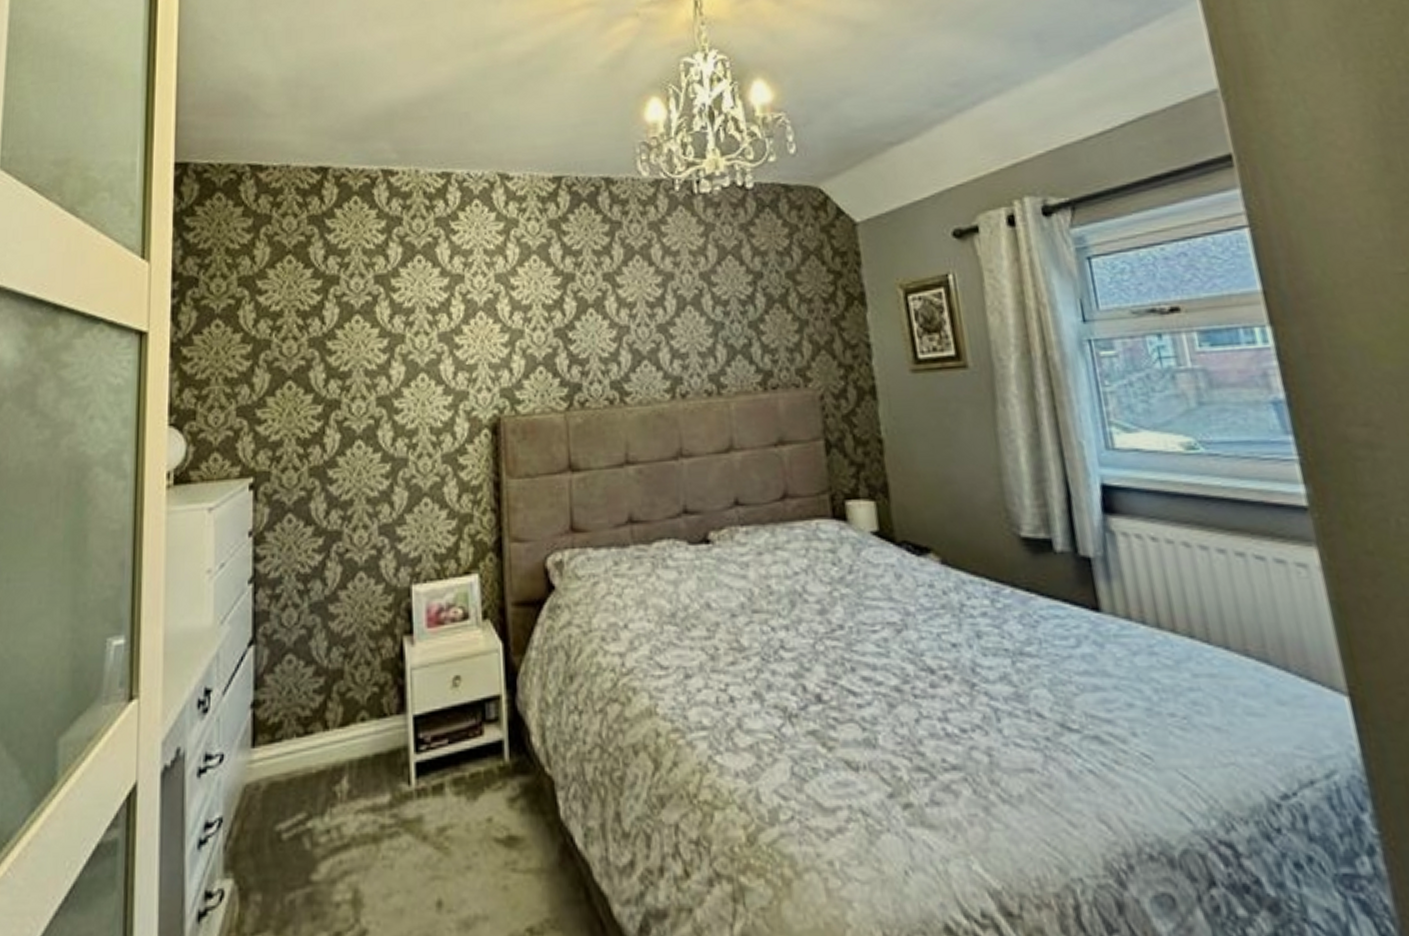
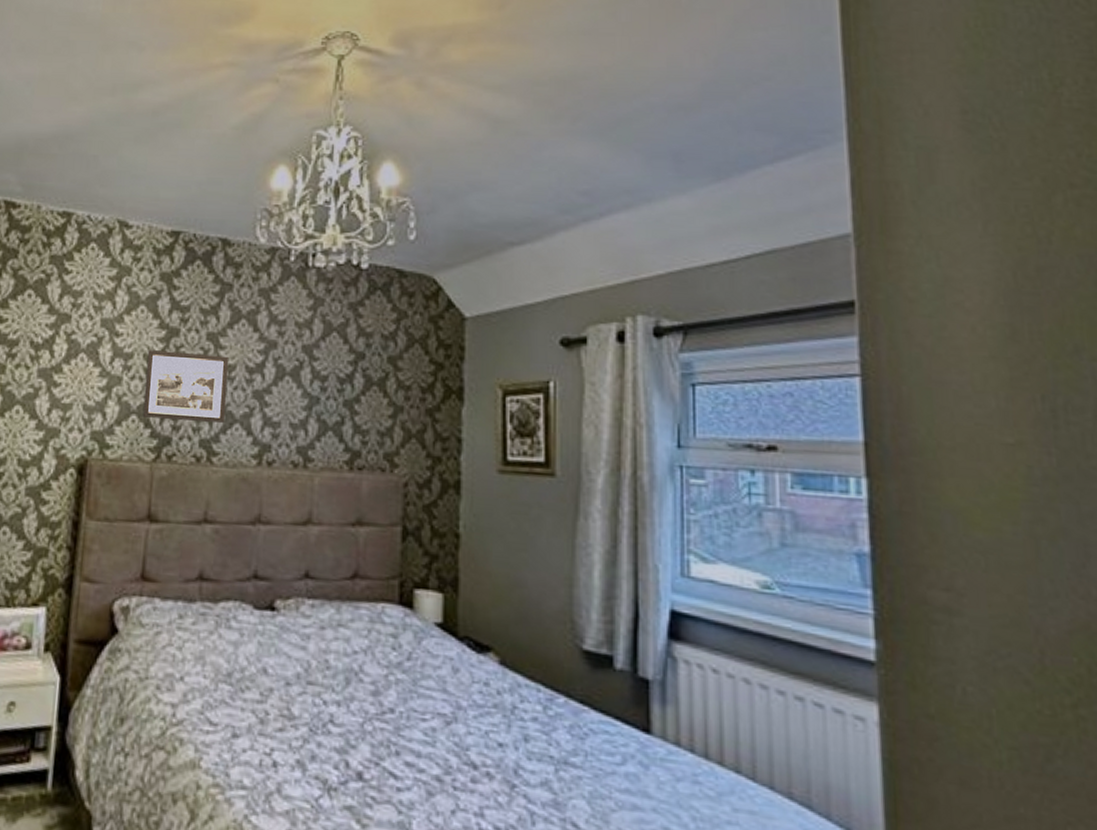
picture frame: none [546,294,633,367] -> present [142,350,230,423]

